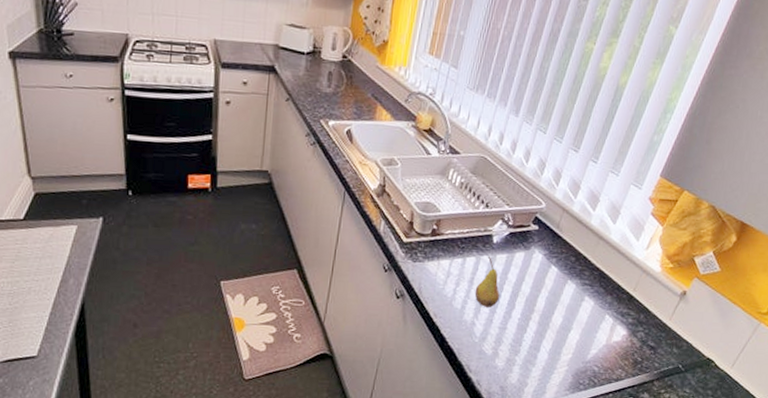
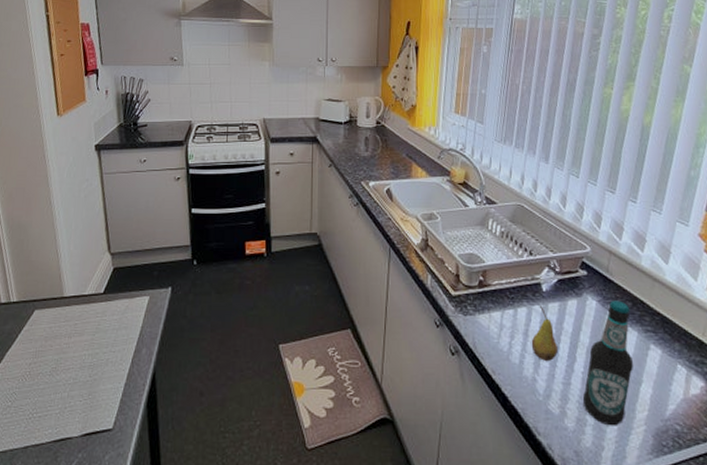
bottle: none [514,255,573,366] -> present [582,300,634,426]

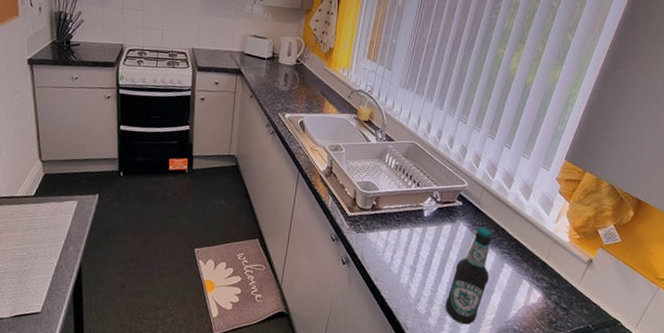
fruit: present [531,305,559,361] -> none [409,228,431,273]

